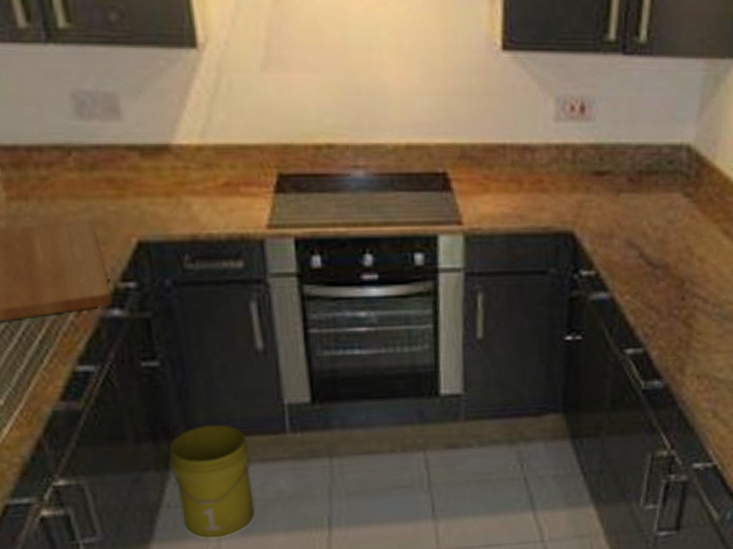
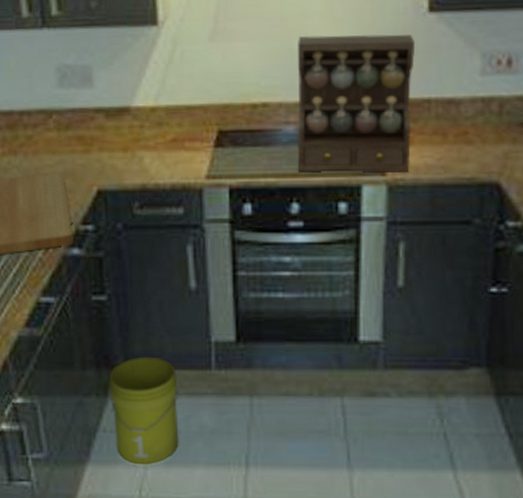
spice rack: none [363,69,490,223] -> present [297,34,416,174]

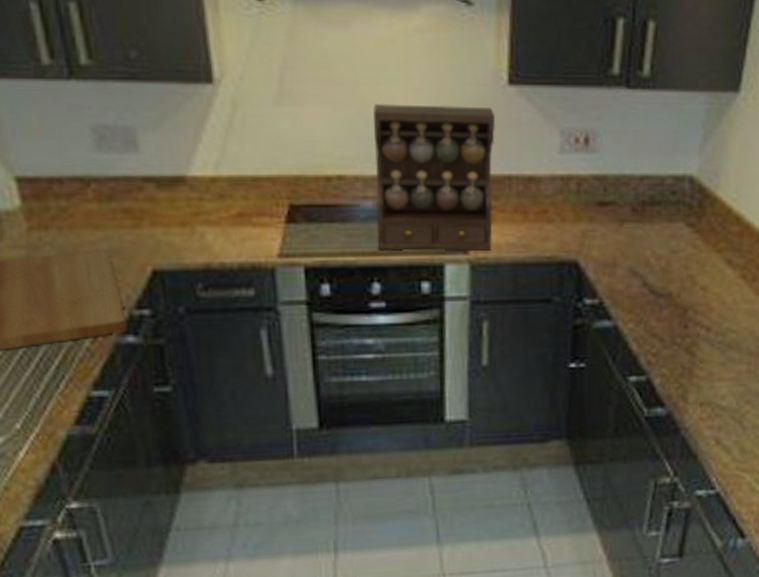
bucket: present [109,356,179,464] -> none [179,448,262,560]

